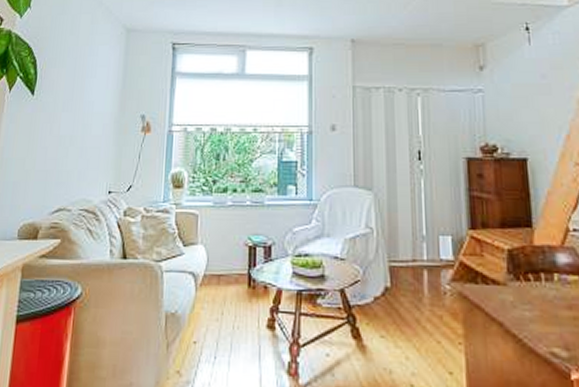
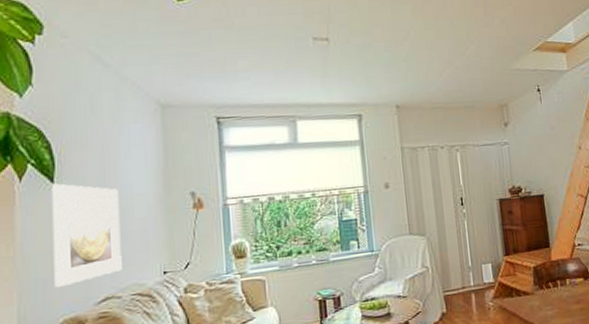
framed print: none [21,96,82,193] -> present [51,183,122,288]

